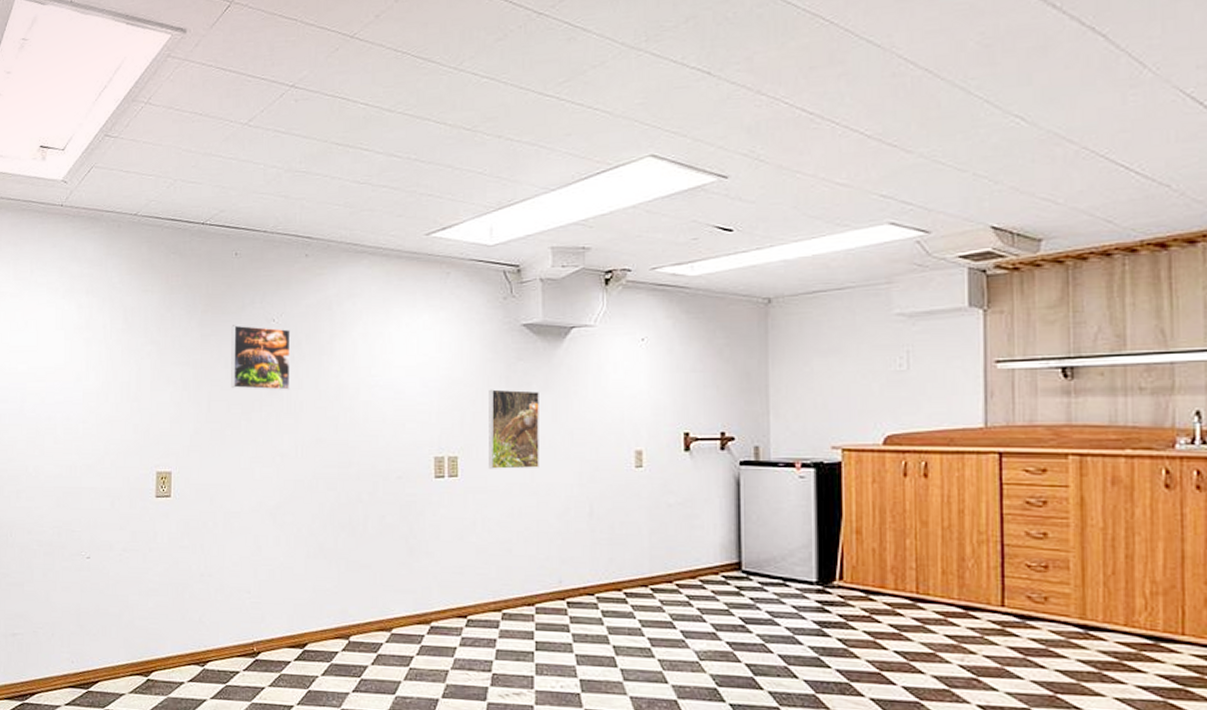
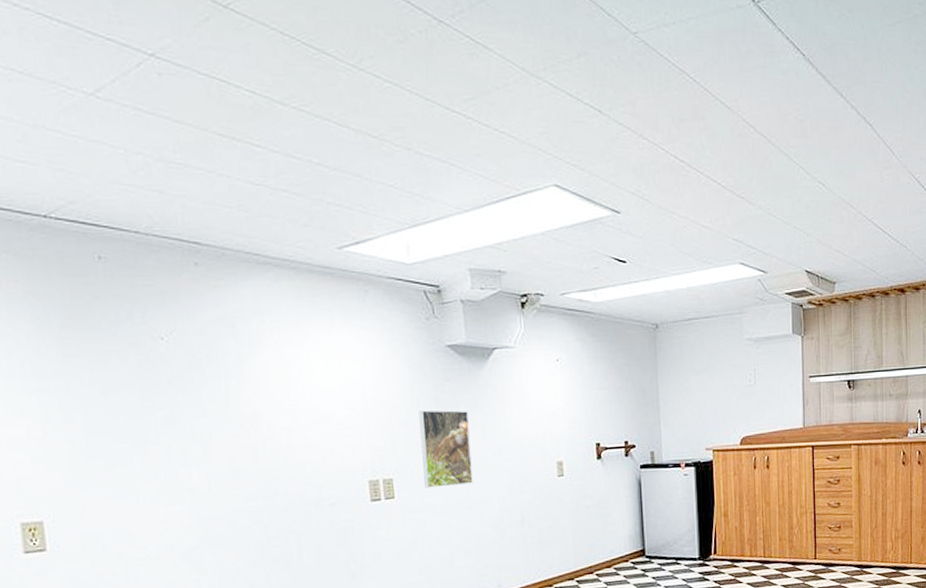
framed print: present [231,325,291,390] -> none [105,343,194,419]

